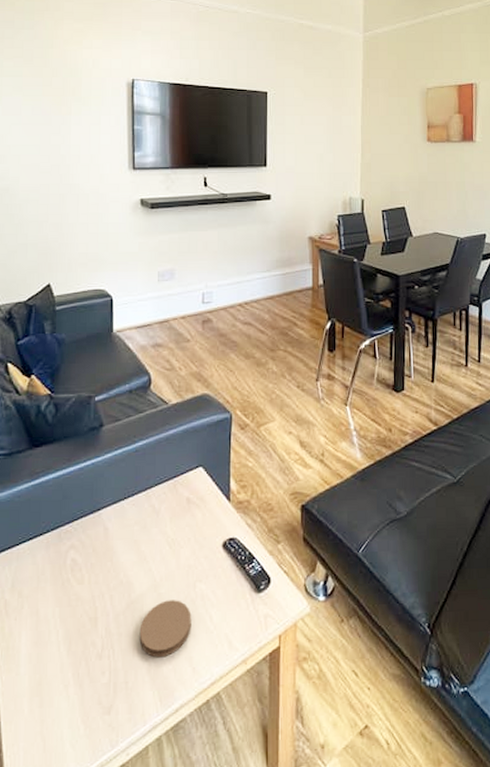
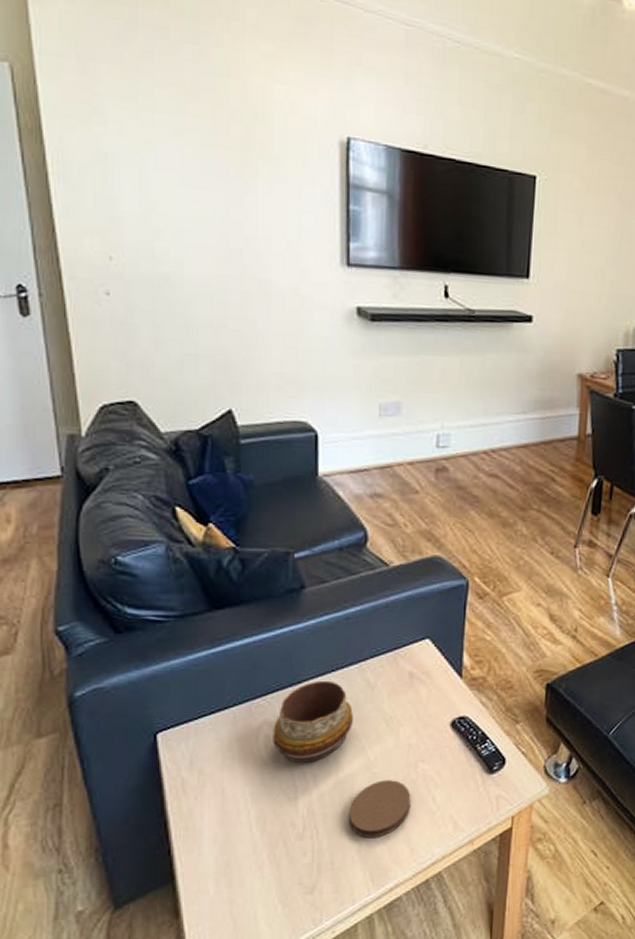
decorative bowl: none [78,507,142,584] -> present [273,680,353,763]

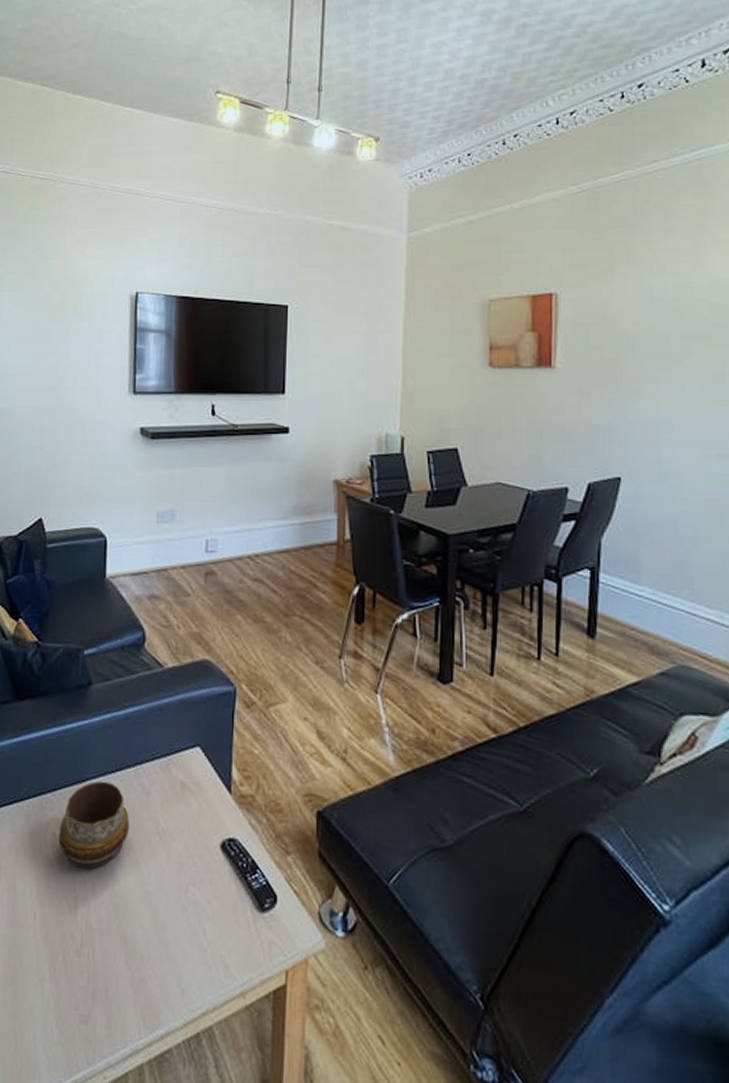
coaster: present [348,780,411,839] -> none [122,901,182,969]

